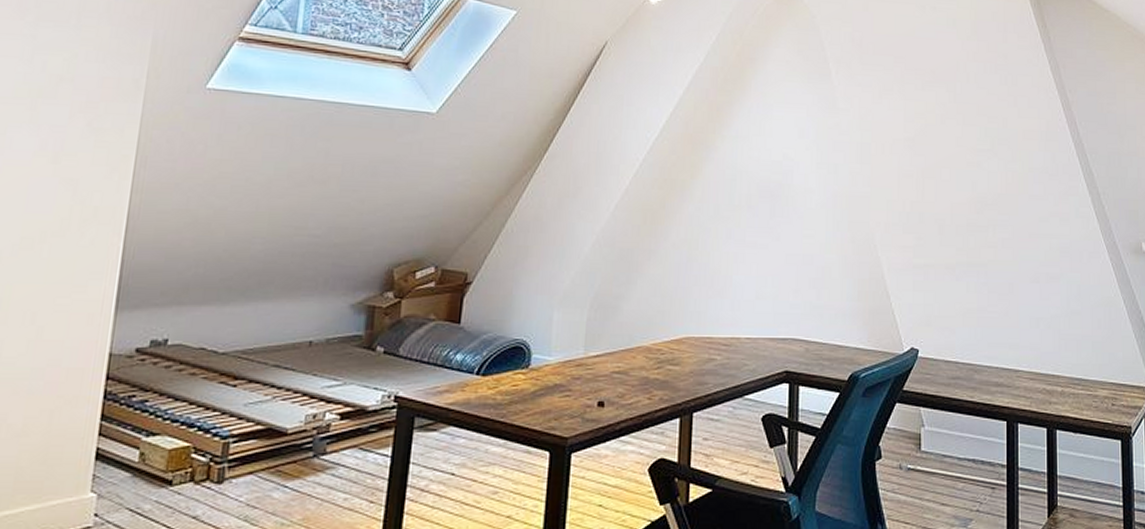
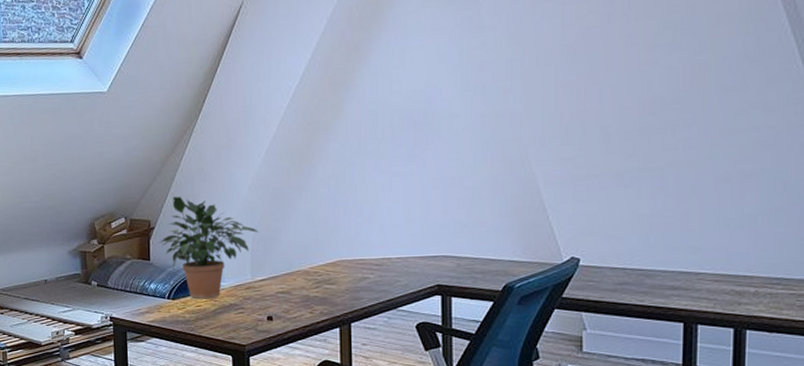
potted plant: none [473,246,598,377] -> present [158,196,259,300]

